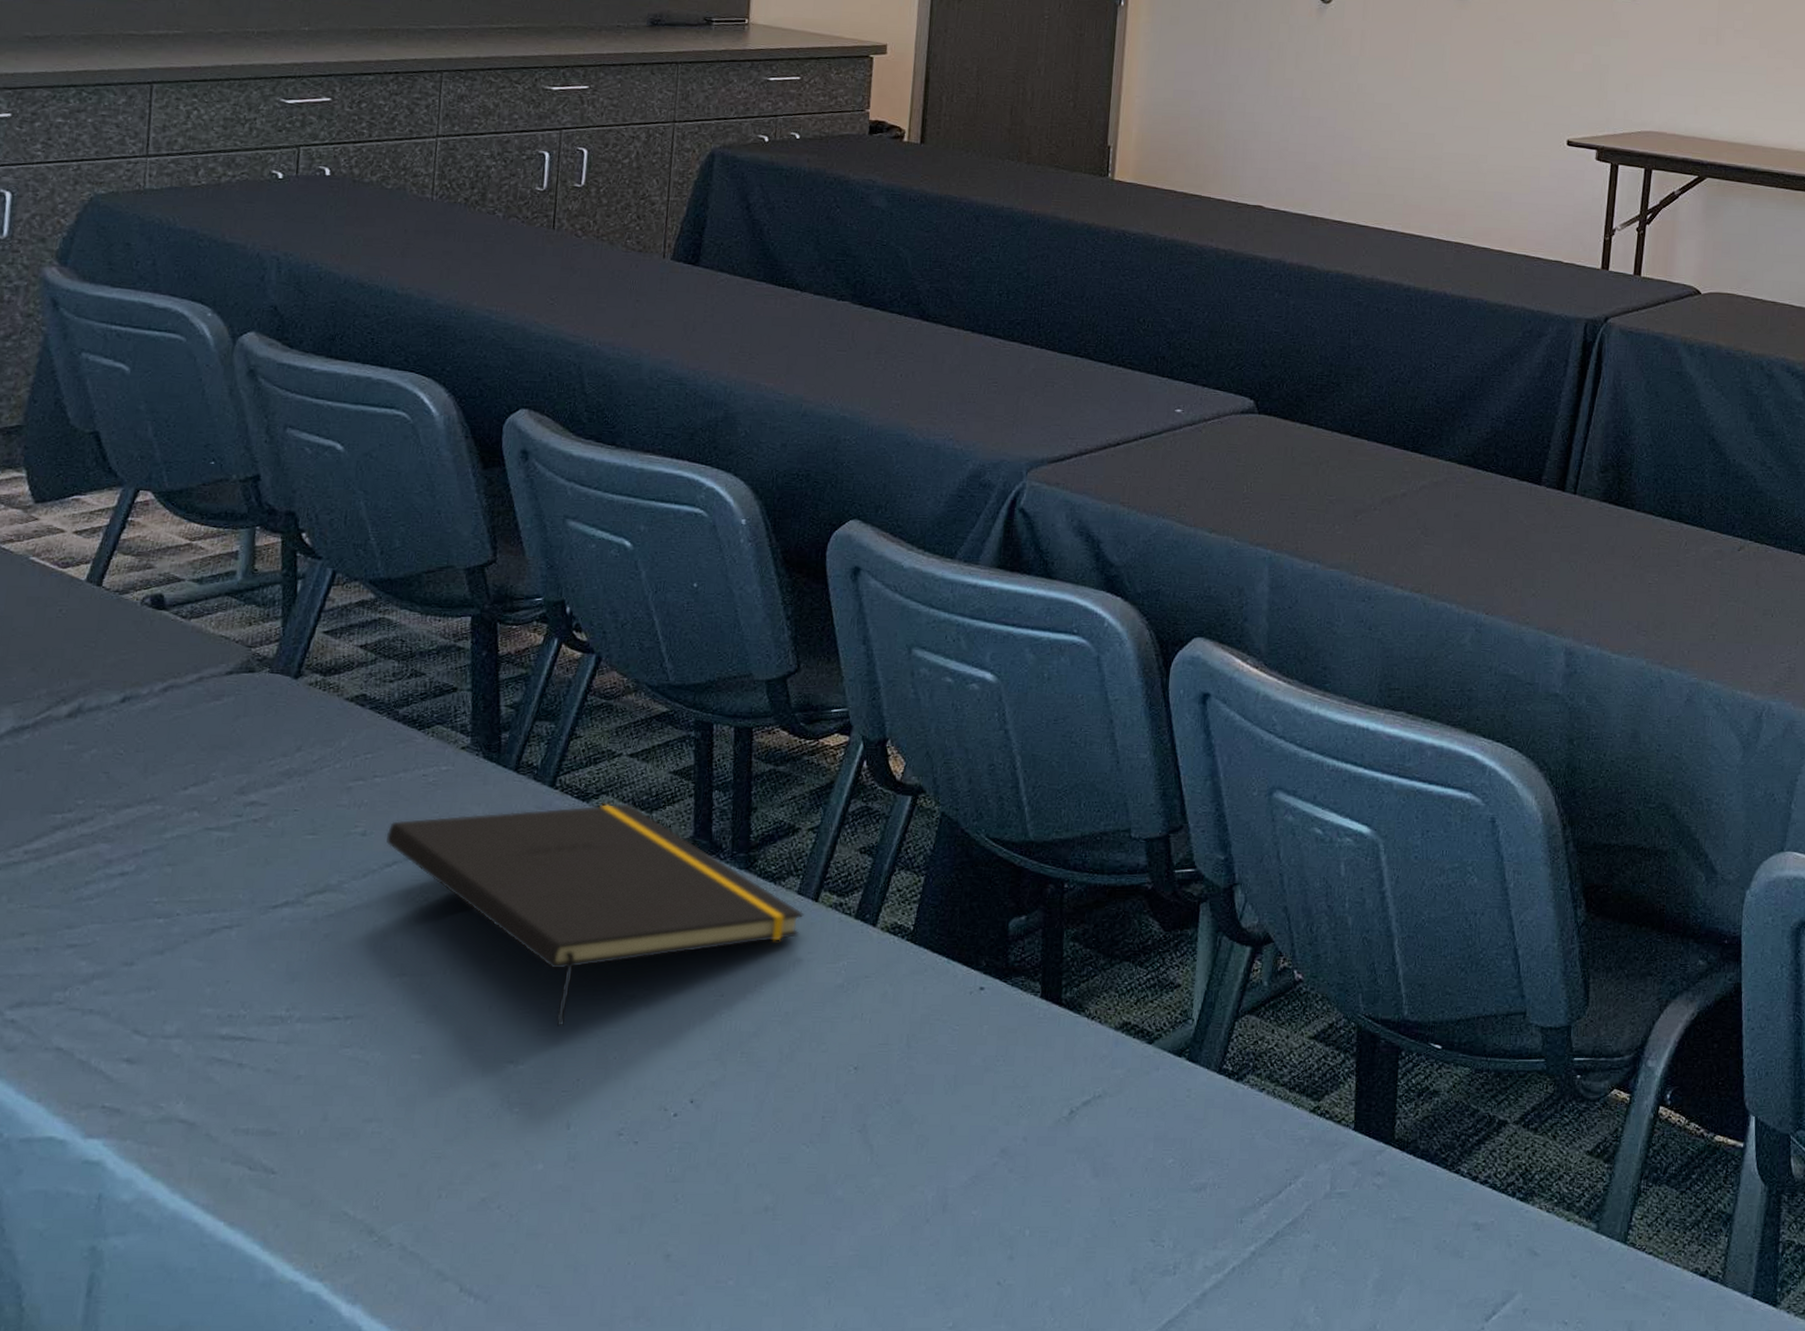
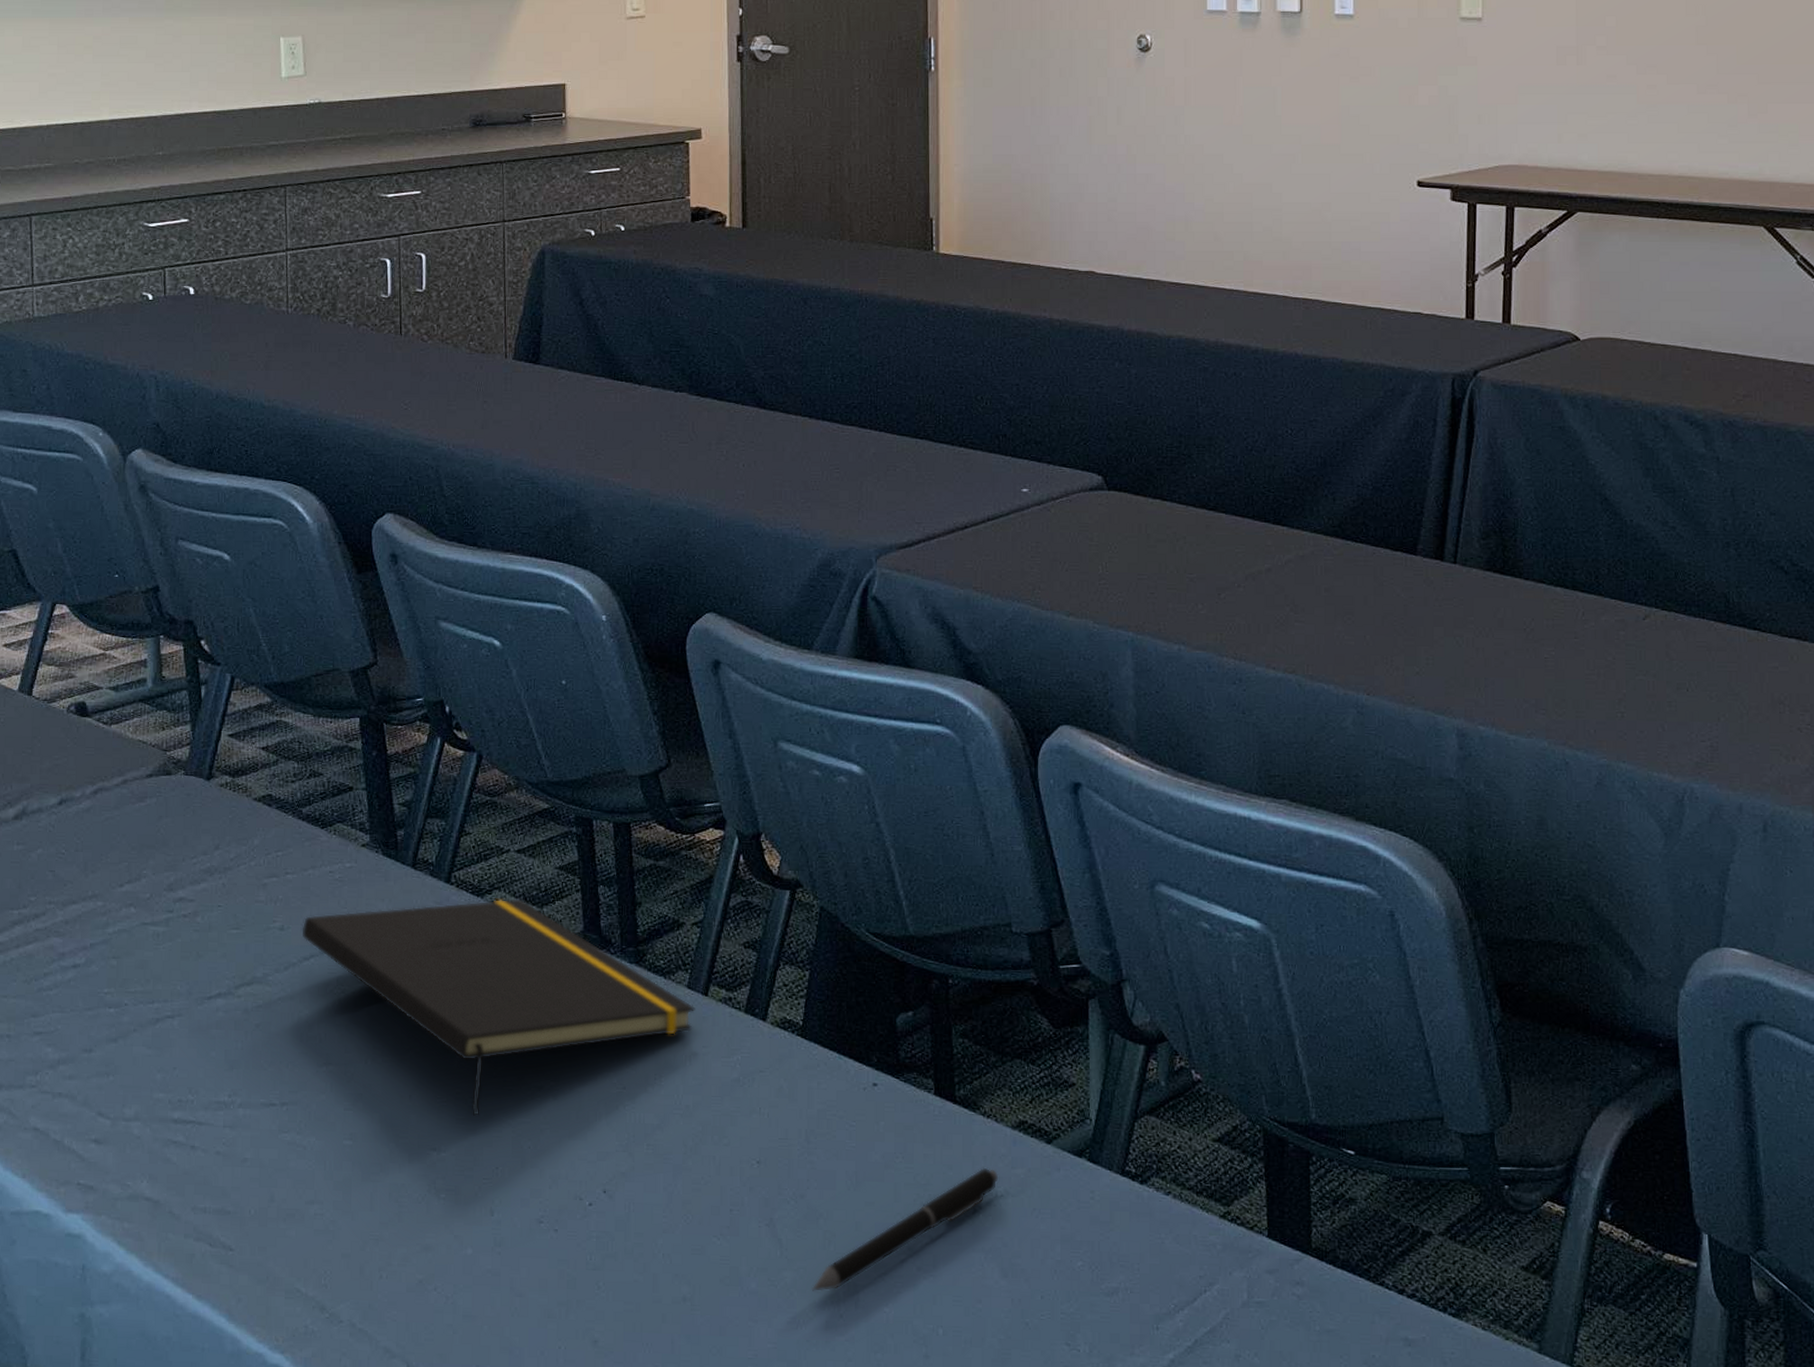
pen: none [899,1068,1099,1197] -> present [811,1167,999,1292]

